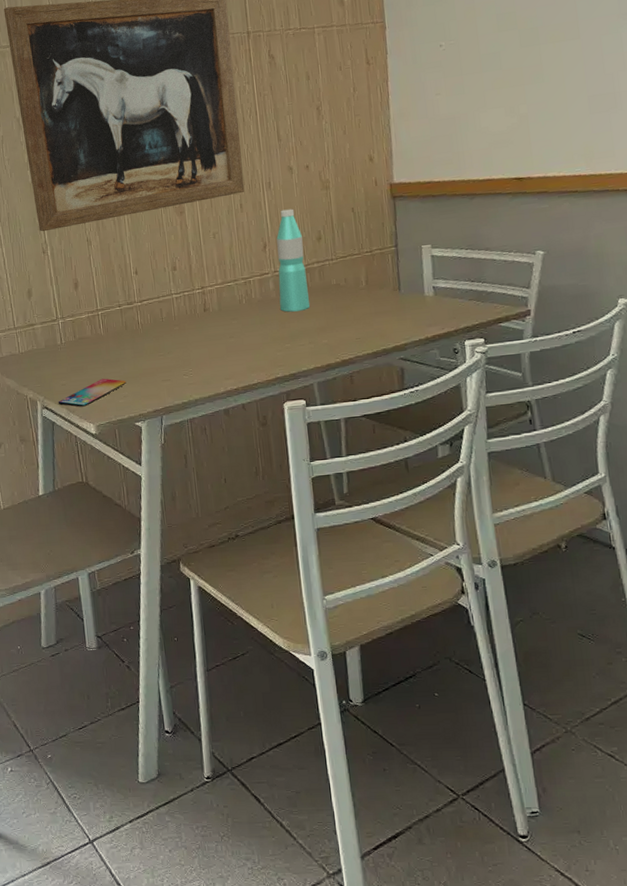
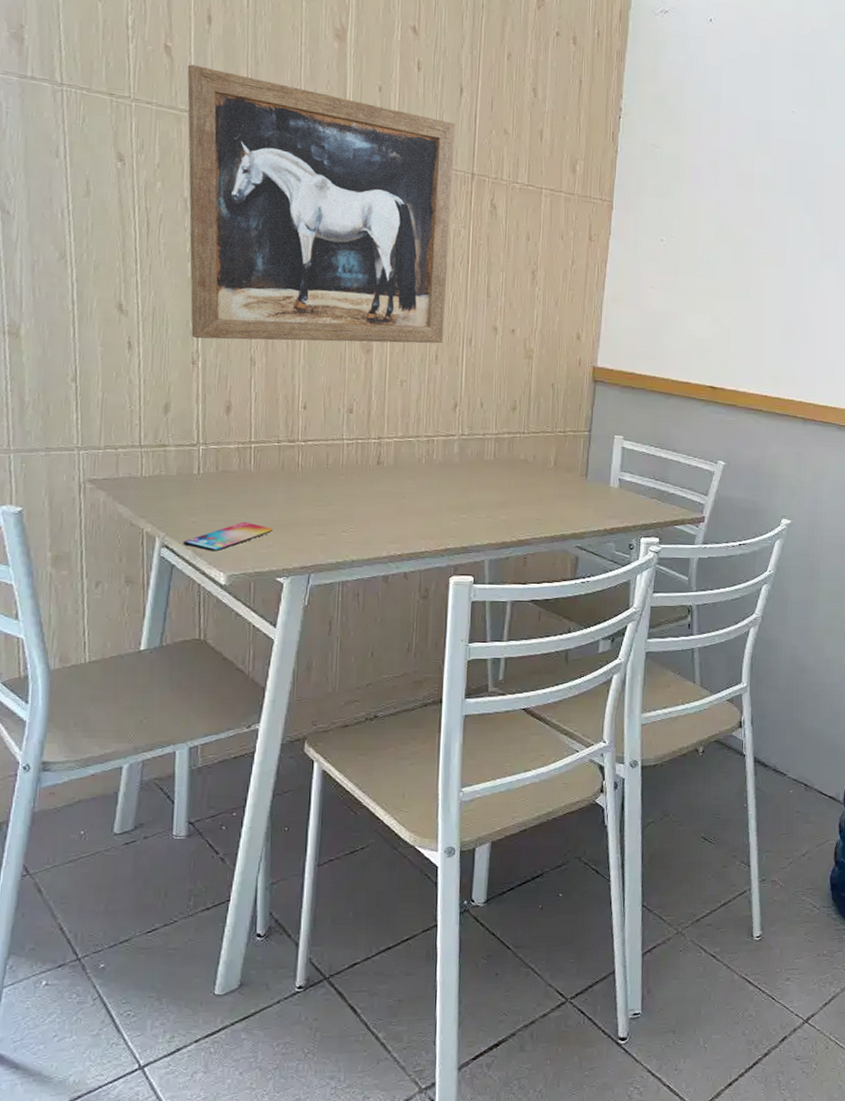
water bottle: present [276,209,311,312] -> none [462,370,497,481]

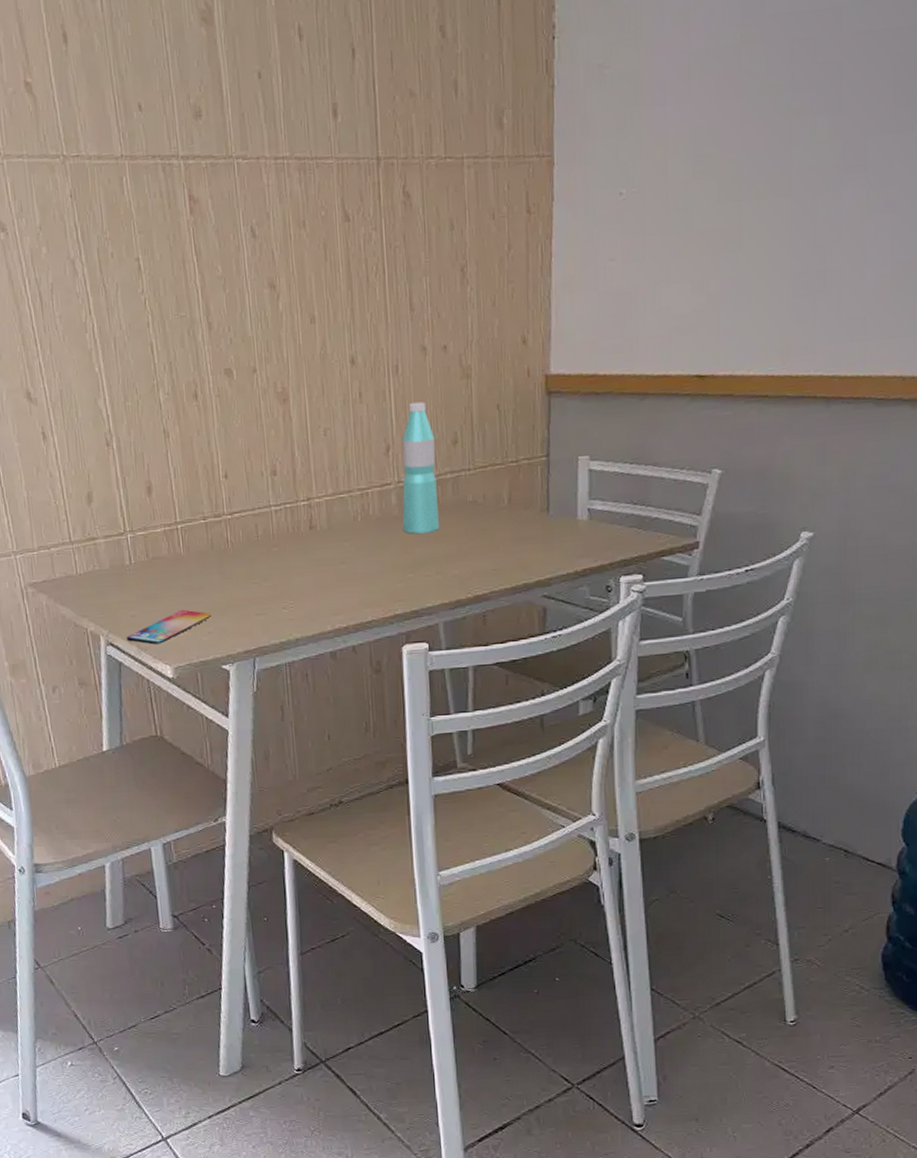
wall art: present [187,64,456,344] -> none [51,97,366,418]
water bottle: none [462,370,497,481] -> present [402,401,440,534]

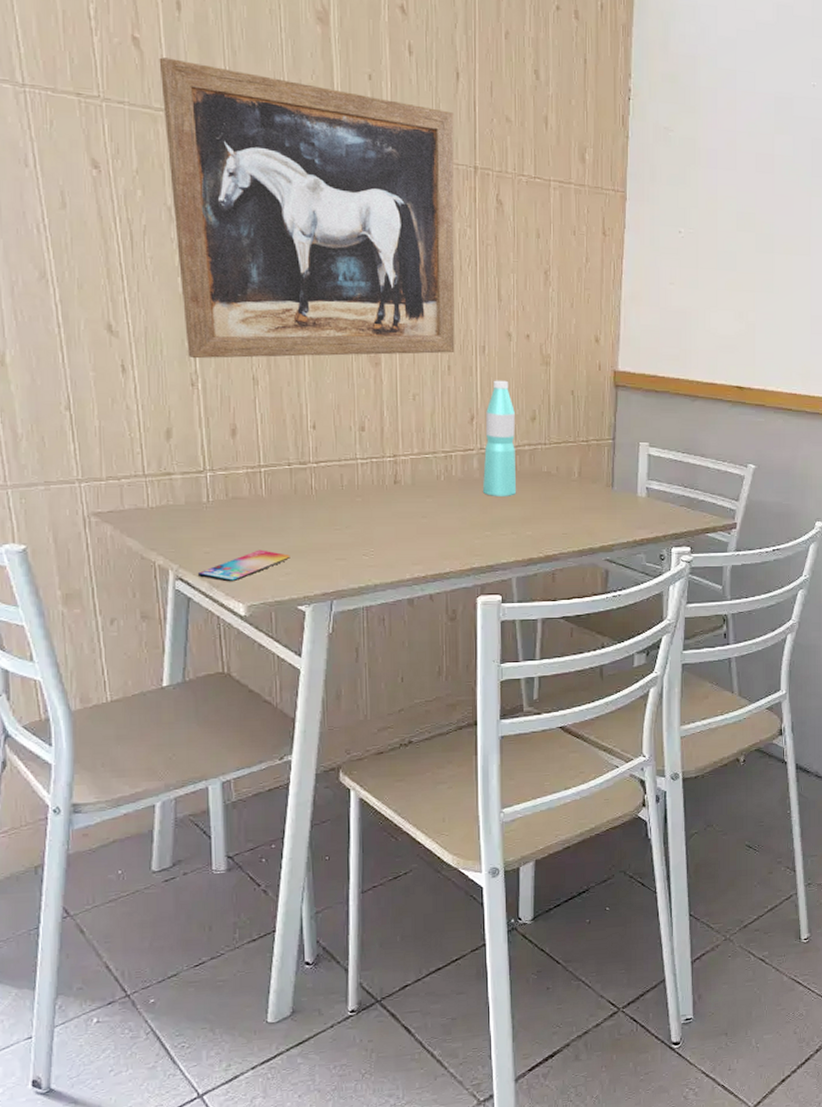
wall art: none [51,97,366,418] -> present [159,57,455,359]

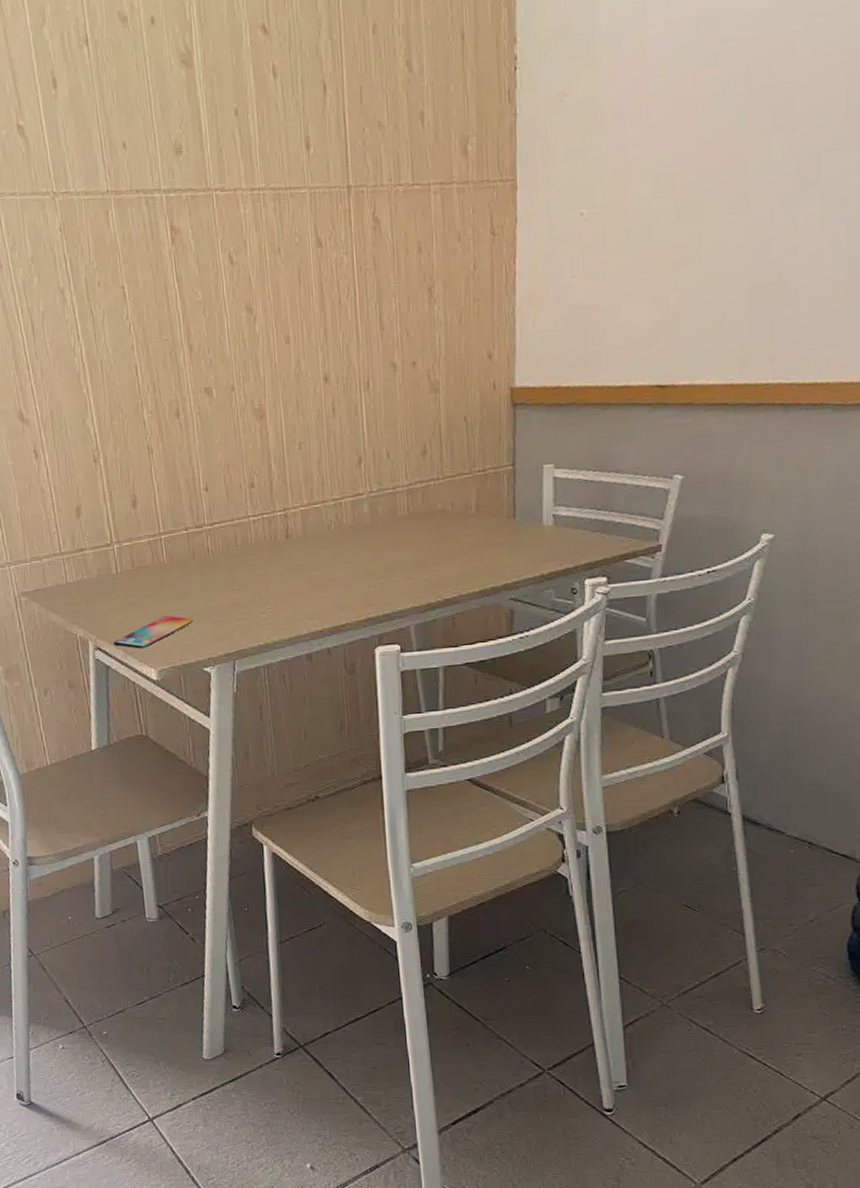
wall art: present [159,57,455,359] -> none [42,130,338,436]
water bottle: present [483,380,517,496] -> none [374,415,411,541]

